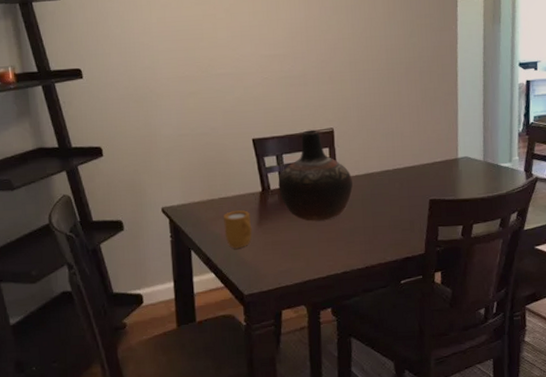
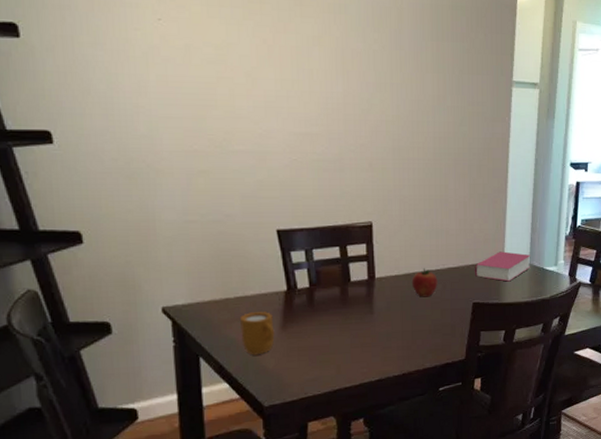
vase: present [278,130,353,221] -> none [307,223,391,325]
apple: none [371,167,395,195] -> present [411,267,438,297]
book: none [429,150,485,179] -> present [474,251,531,282]

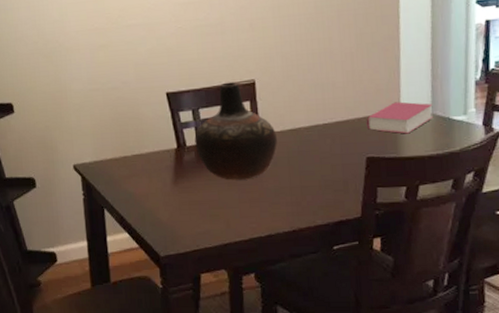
mug: present [240,312,275,356] -> none [137,168,168,208]
vase: none [307,223,391,325] -> present [194,82,277,180]
apple: present [411,267,438,297] -> none [298,122,326,153]

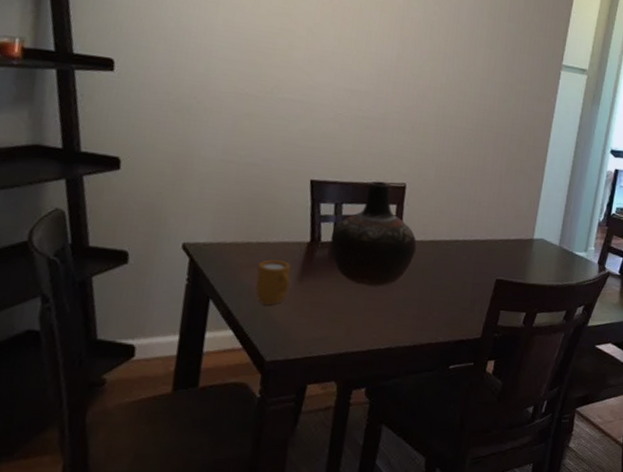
mug: none [137,168,168,208] -> present [255,260,291,305]
book: present [366,102,434,134] -> none [501,230,561,262]

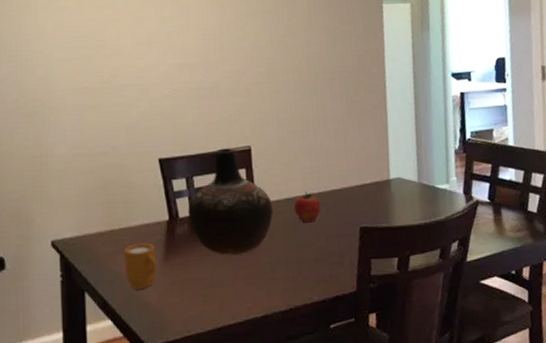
apple: none [436,236,464,267] -> present [293,191,321,223]

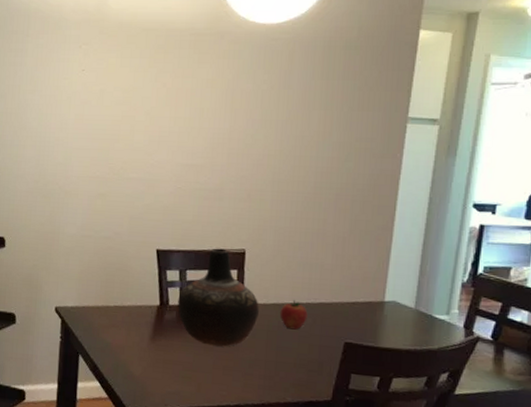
mug: present [124,243,157,290] -> none [115,321,144,361]

